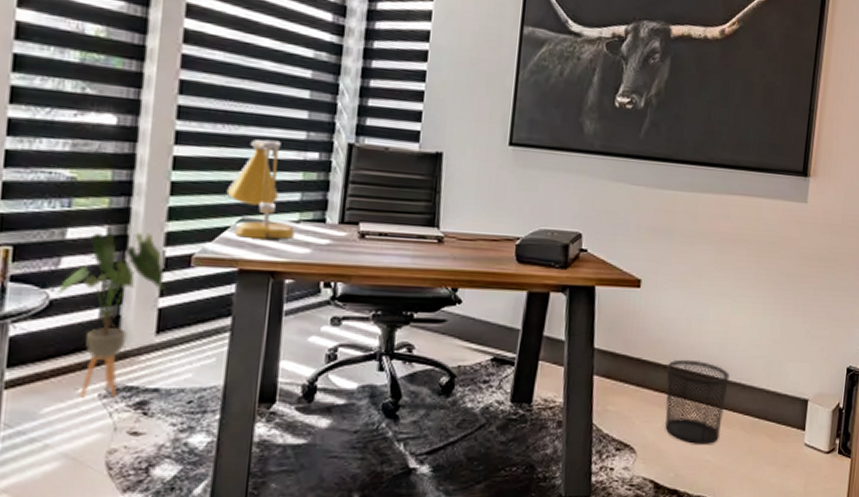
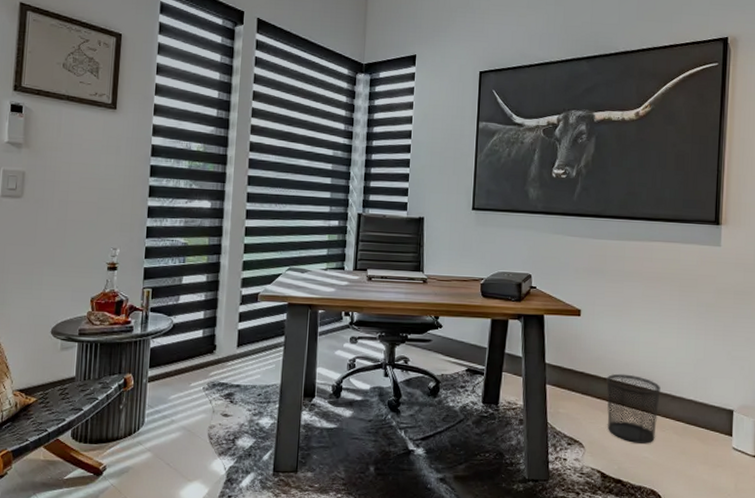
house plant: present [58,232,167,398] -> none [178,279,243,390]
table lamp: present [226,139,295,240] -> none [279,213,324,282]

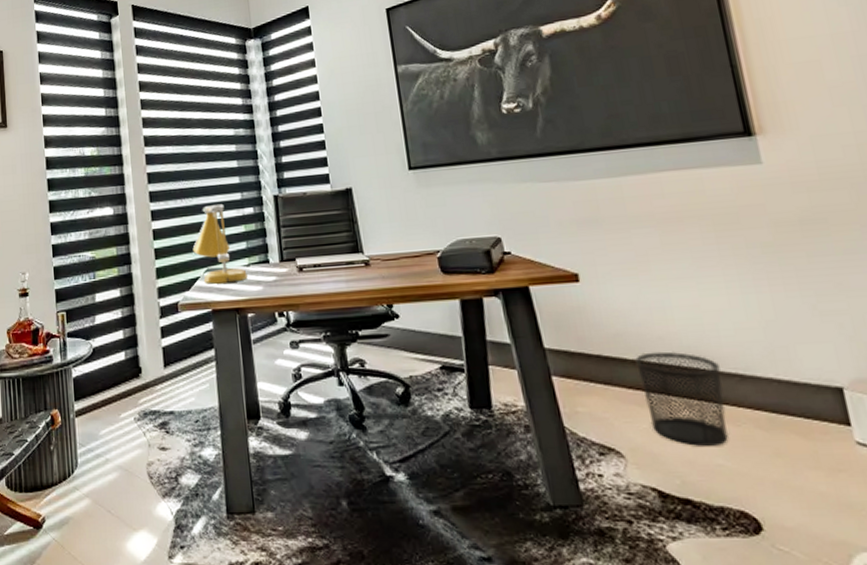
table lamp: none [279,213,324,282] -> present [192,204,248,284]

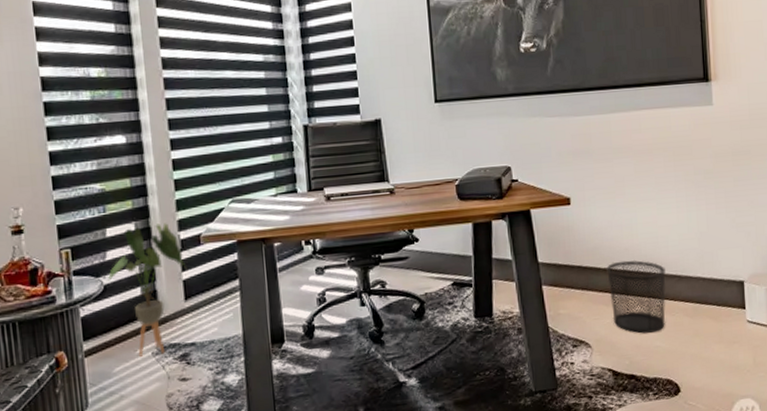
house plant: none [97,290,166,421] -> present [108,223,187,357]
table lamp: present [192,204,248,284] -> none [216,133,275,215]

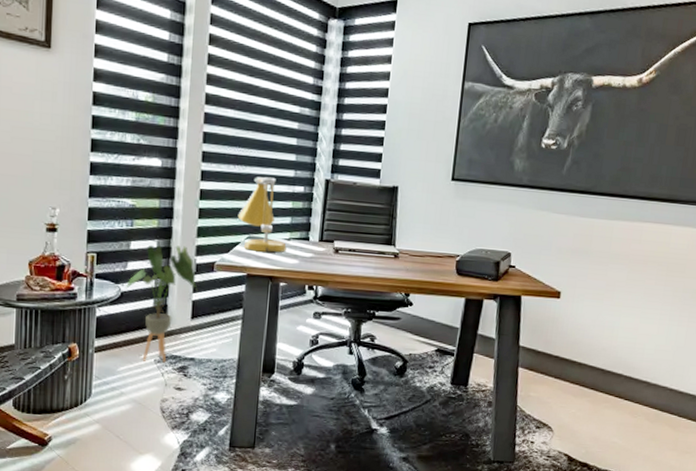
table lamp: none [216,133,275,215] -> present [237,176,287,253]
waste bin: present [606,259,666,333] -> none [578,358,637,429]

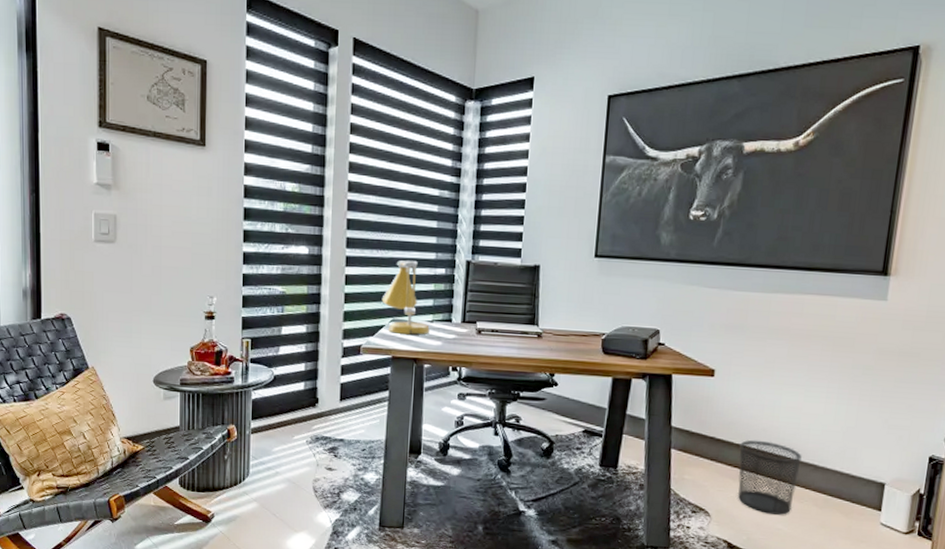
house plant: present [126,245,198,363] -> none [279,330,345,444]
waste bin: none [578,358,637,429] -> present [737,439,802,515]

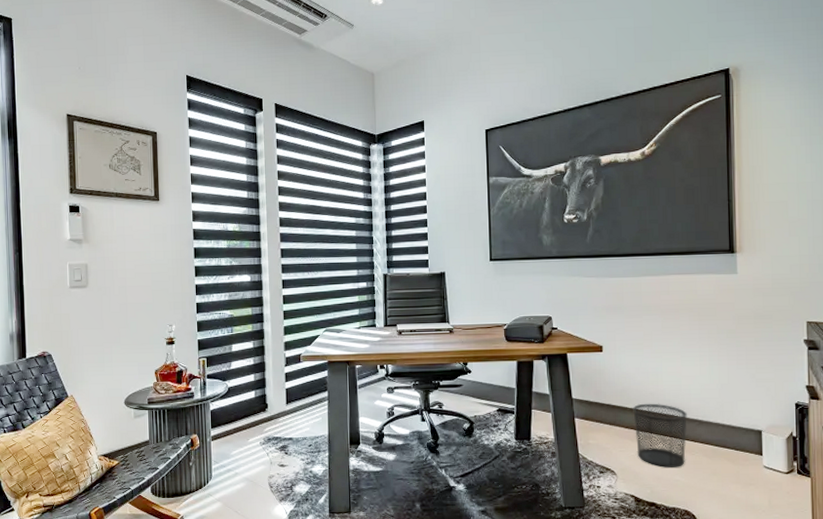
table lamp: present [381,260,430,335] -> none [315,278,358,341]

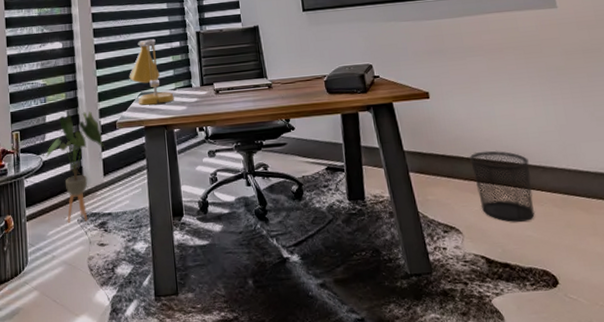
house plant: none [232,344,289,444] -> present [46,111,106,223]
table lamp: none [315,278,358,341] -> present [129,39,174,105]

